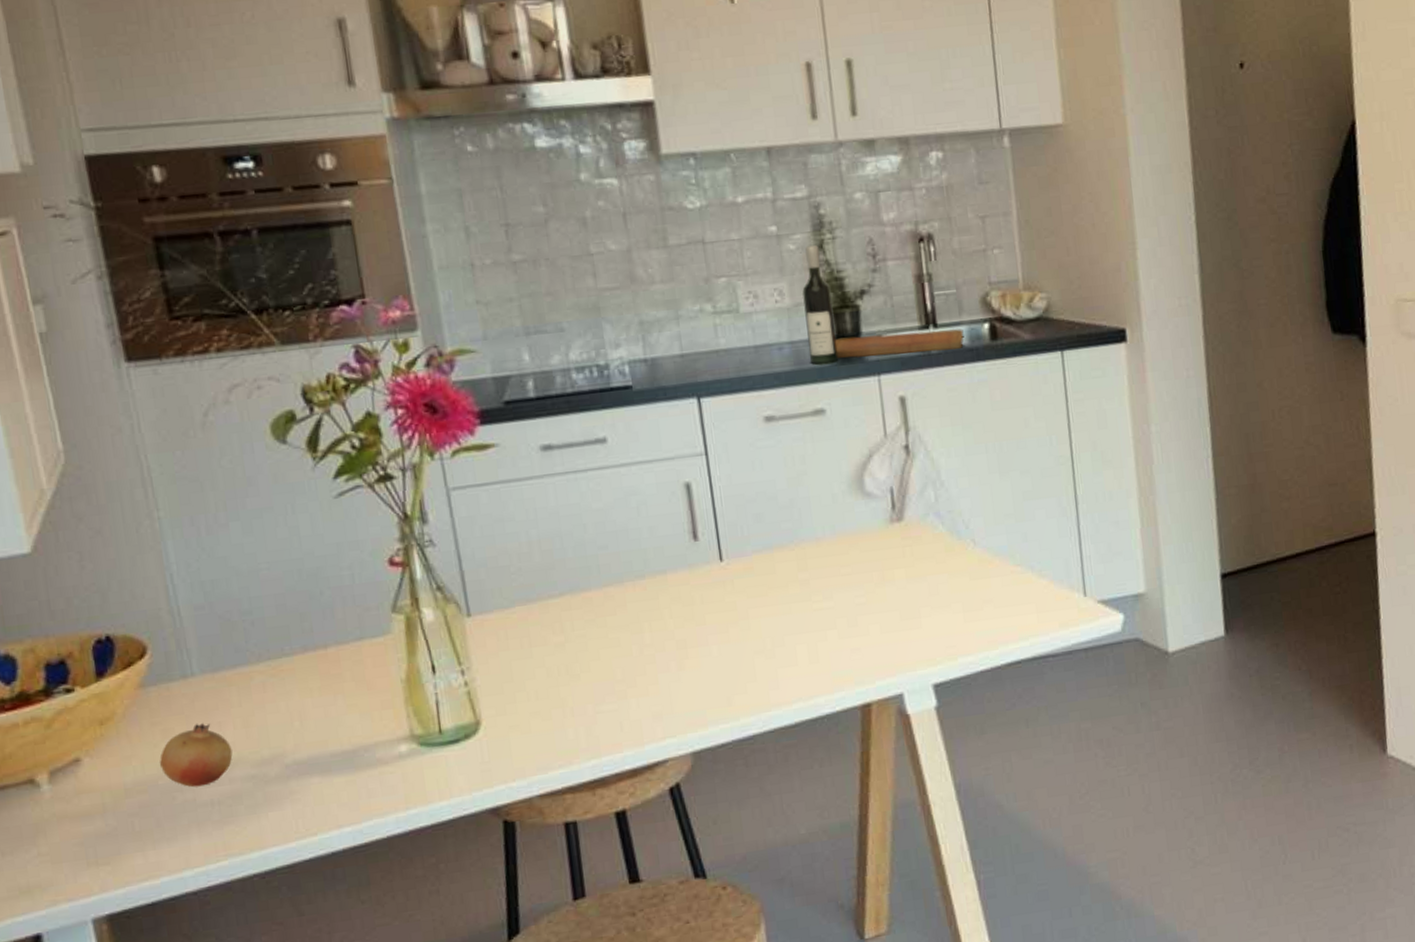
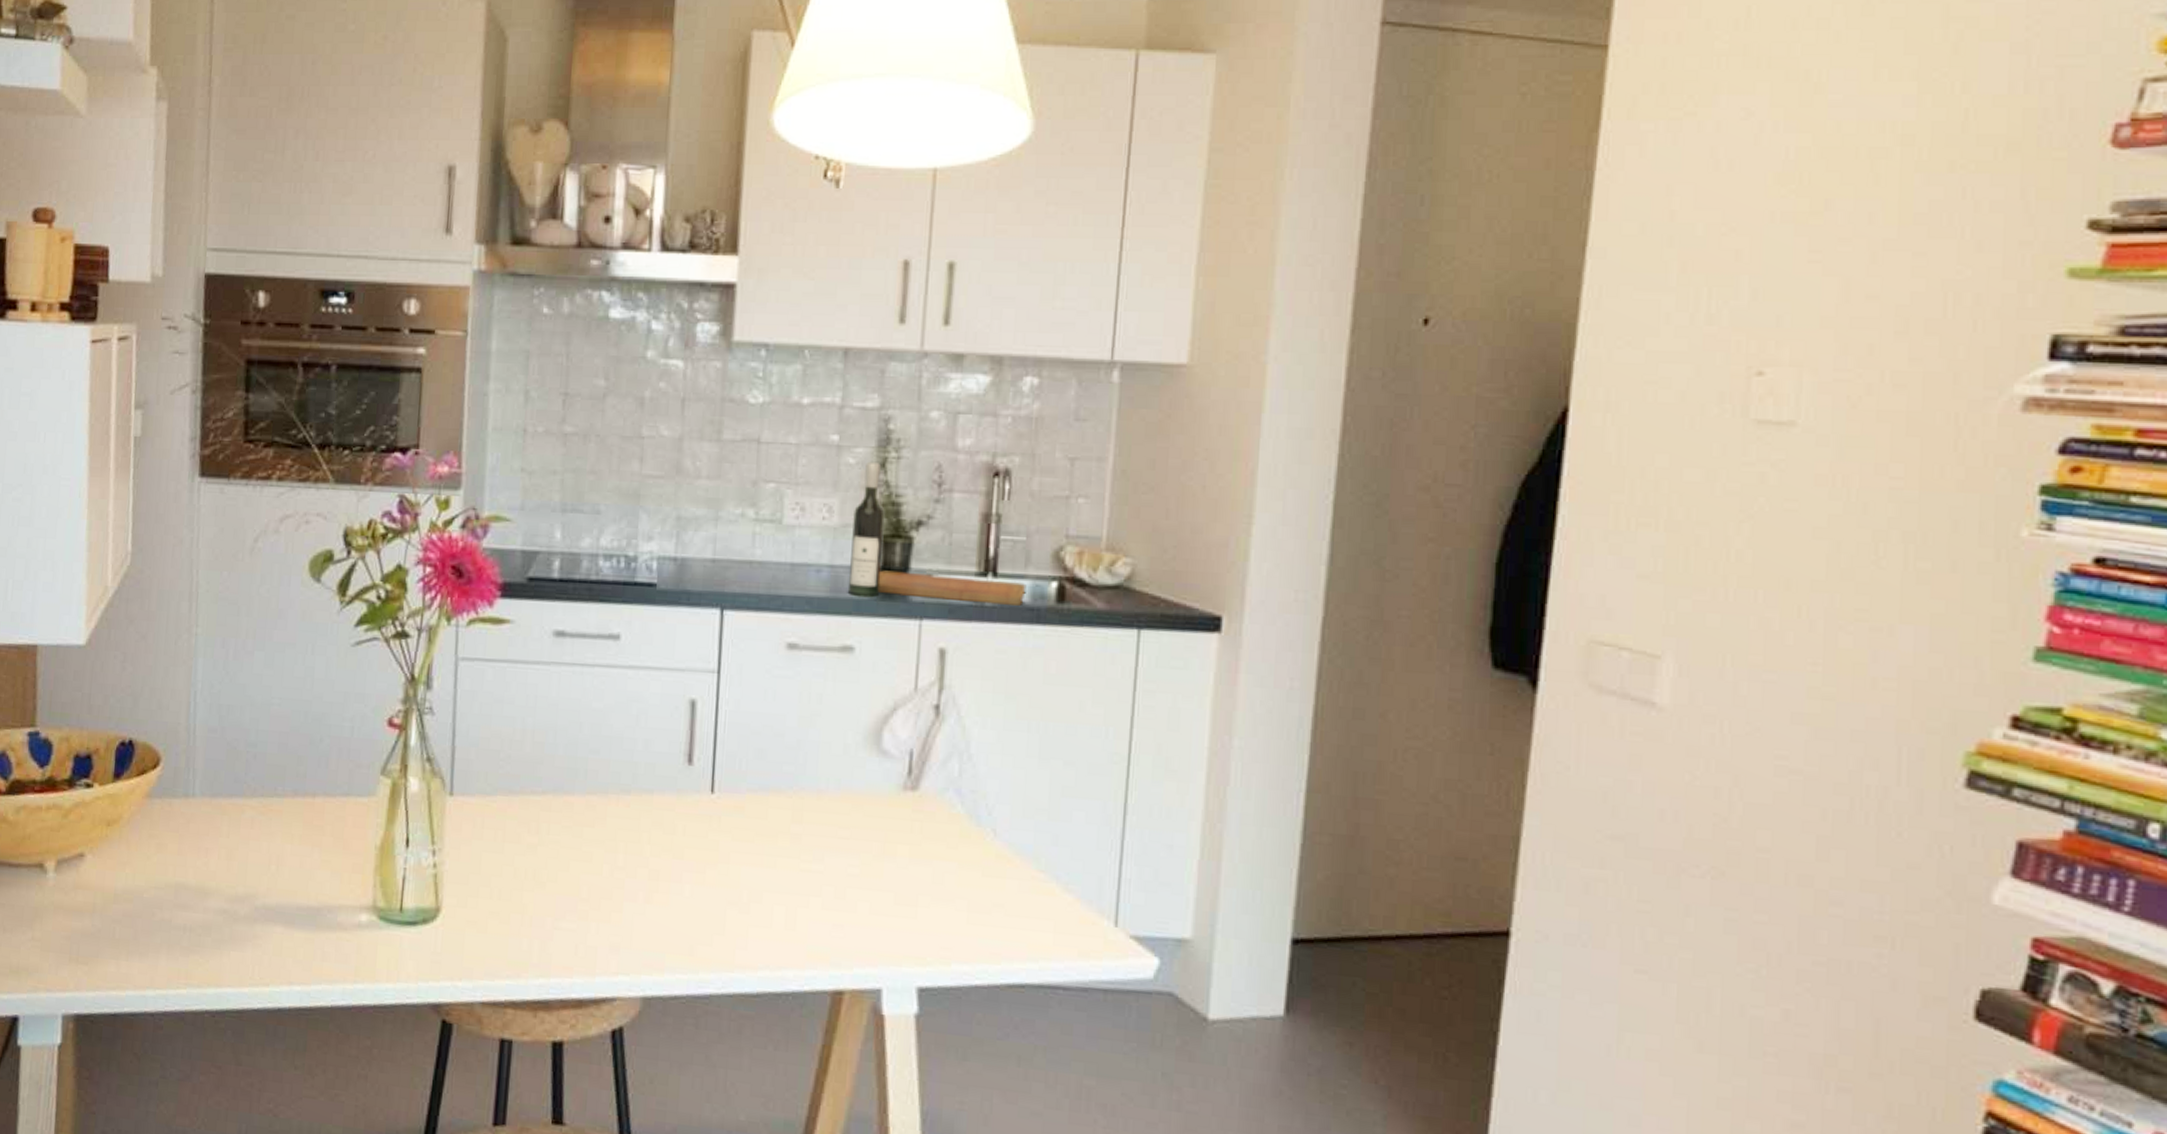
fruit: present [159,723,233,788] -> none [148,844,212,909]

